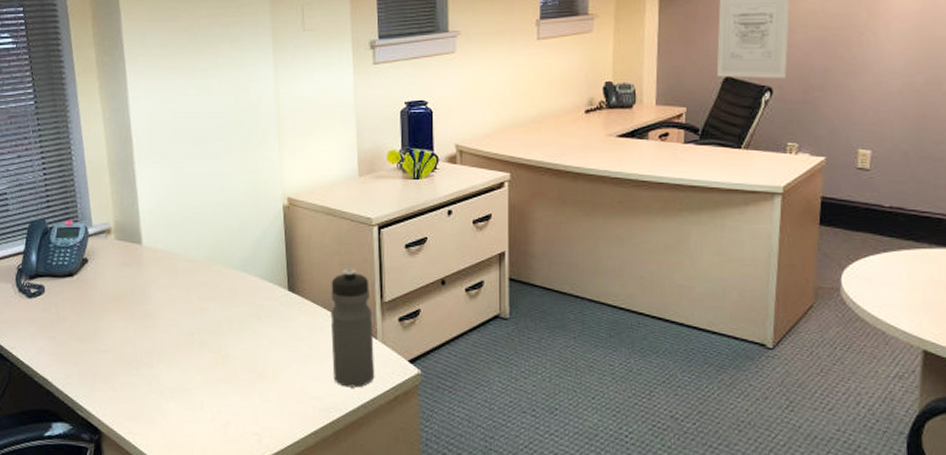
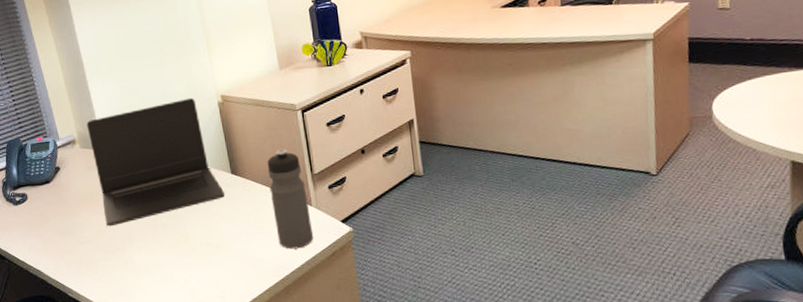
laptop: none [126,196,277,337] -> present [86,97,225,227]

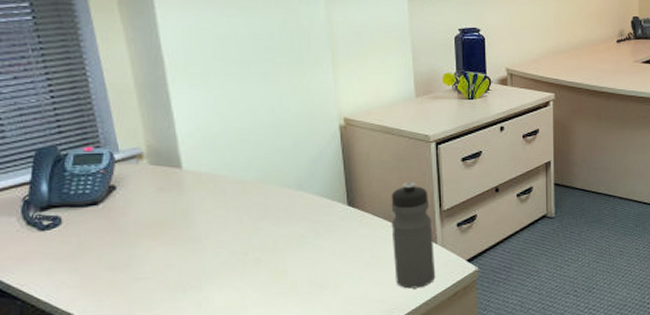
laptop: present [86,97,225,227] -> none [161,117,337,261]

